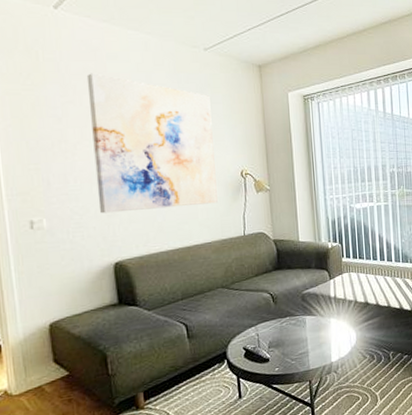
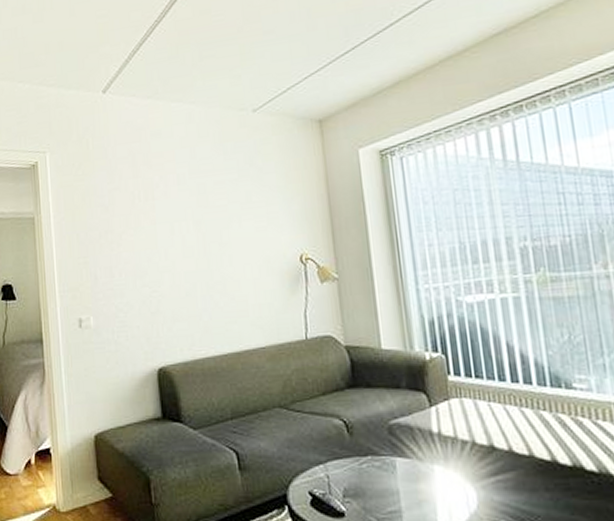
wall art: present [86,73,218,214] -> none [131,155,272,311]

